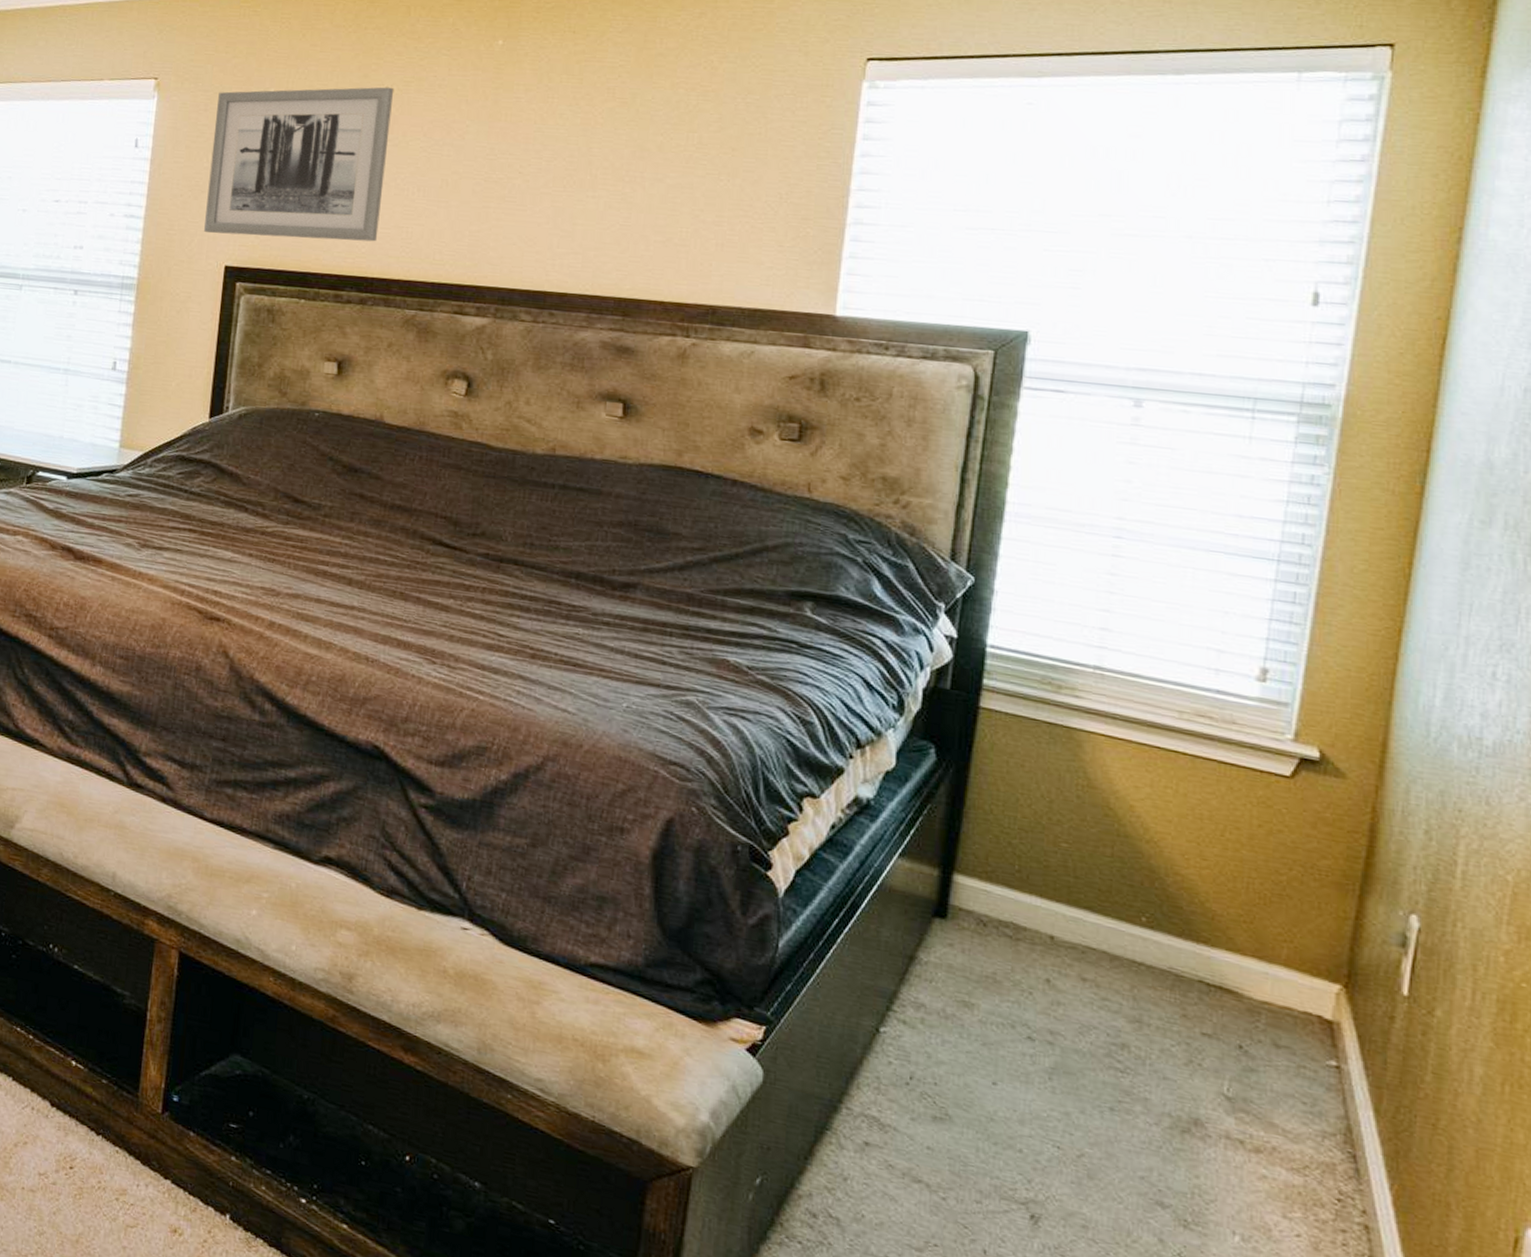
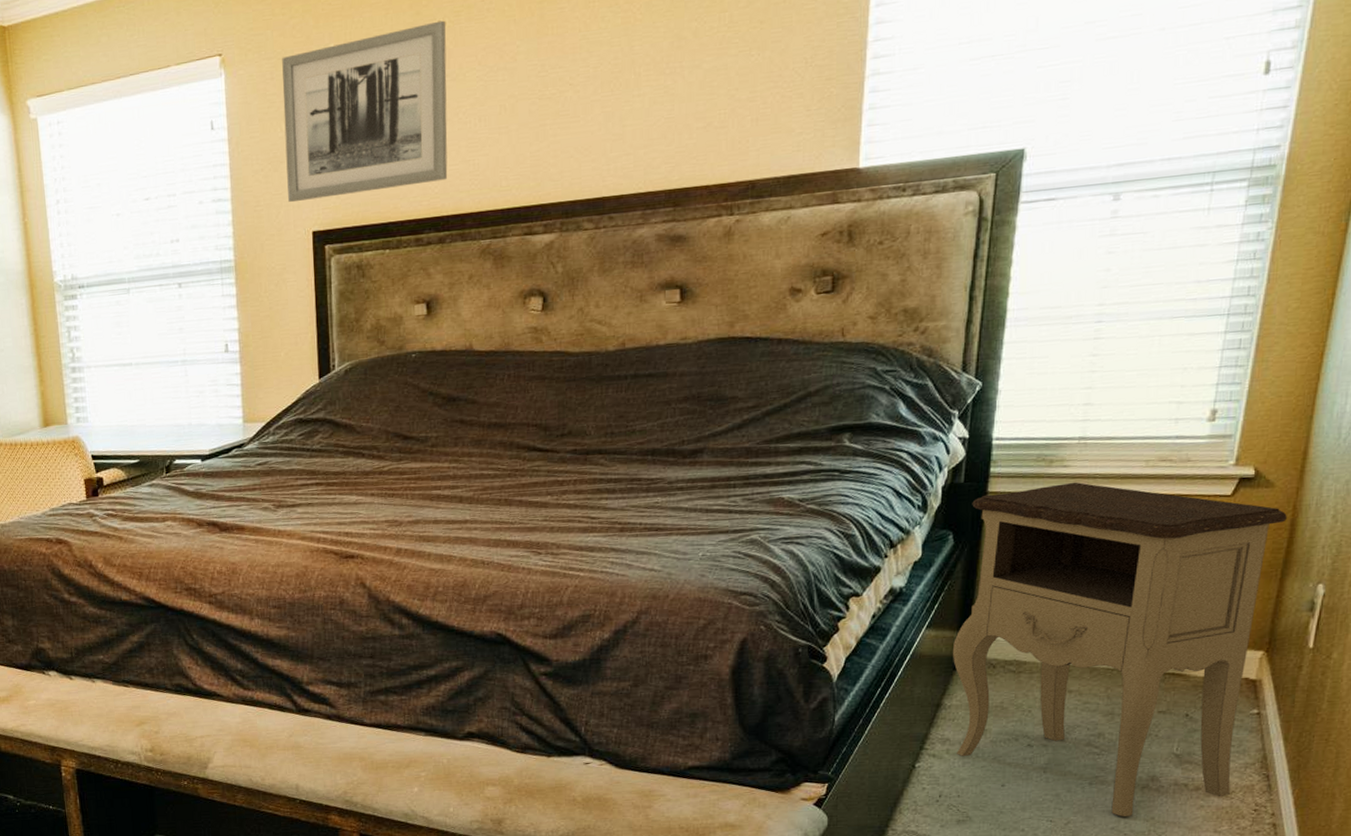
nightstand: none [931,709,1364,1171] -> present [952,482,1287,817]

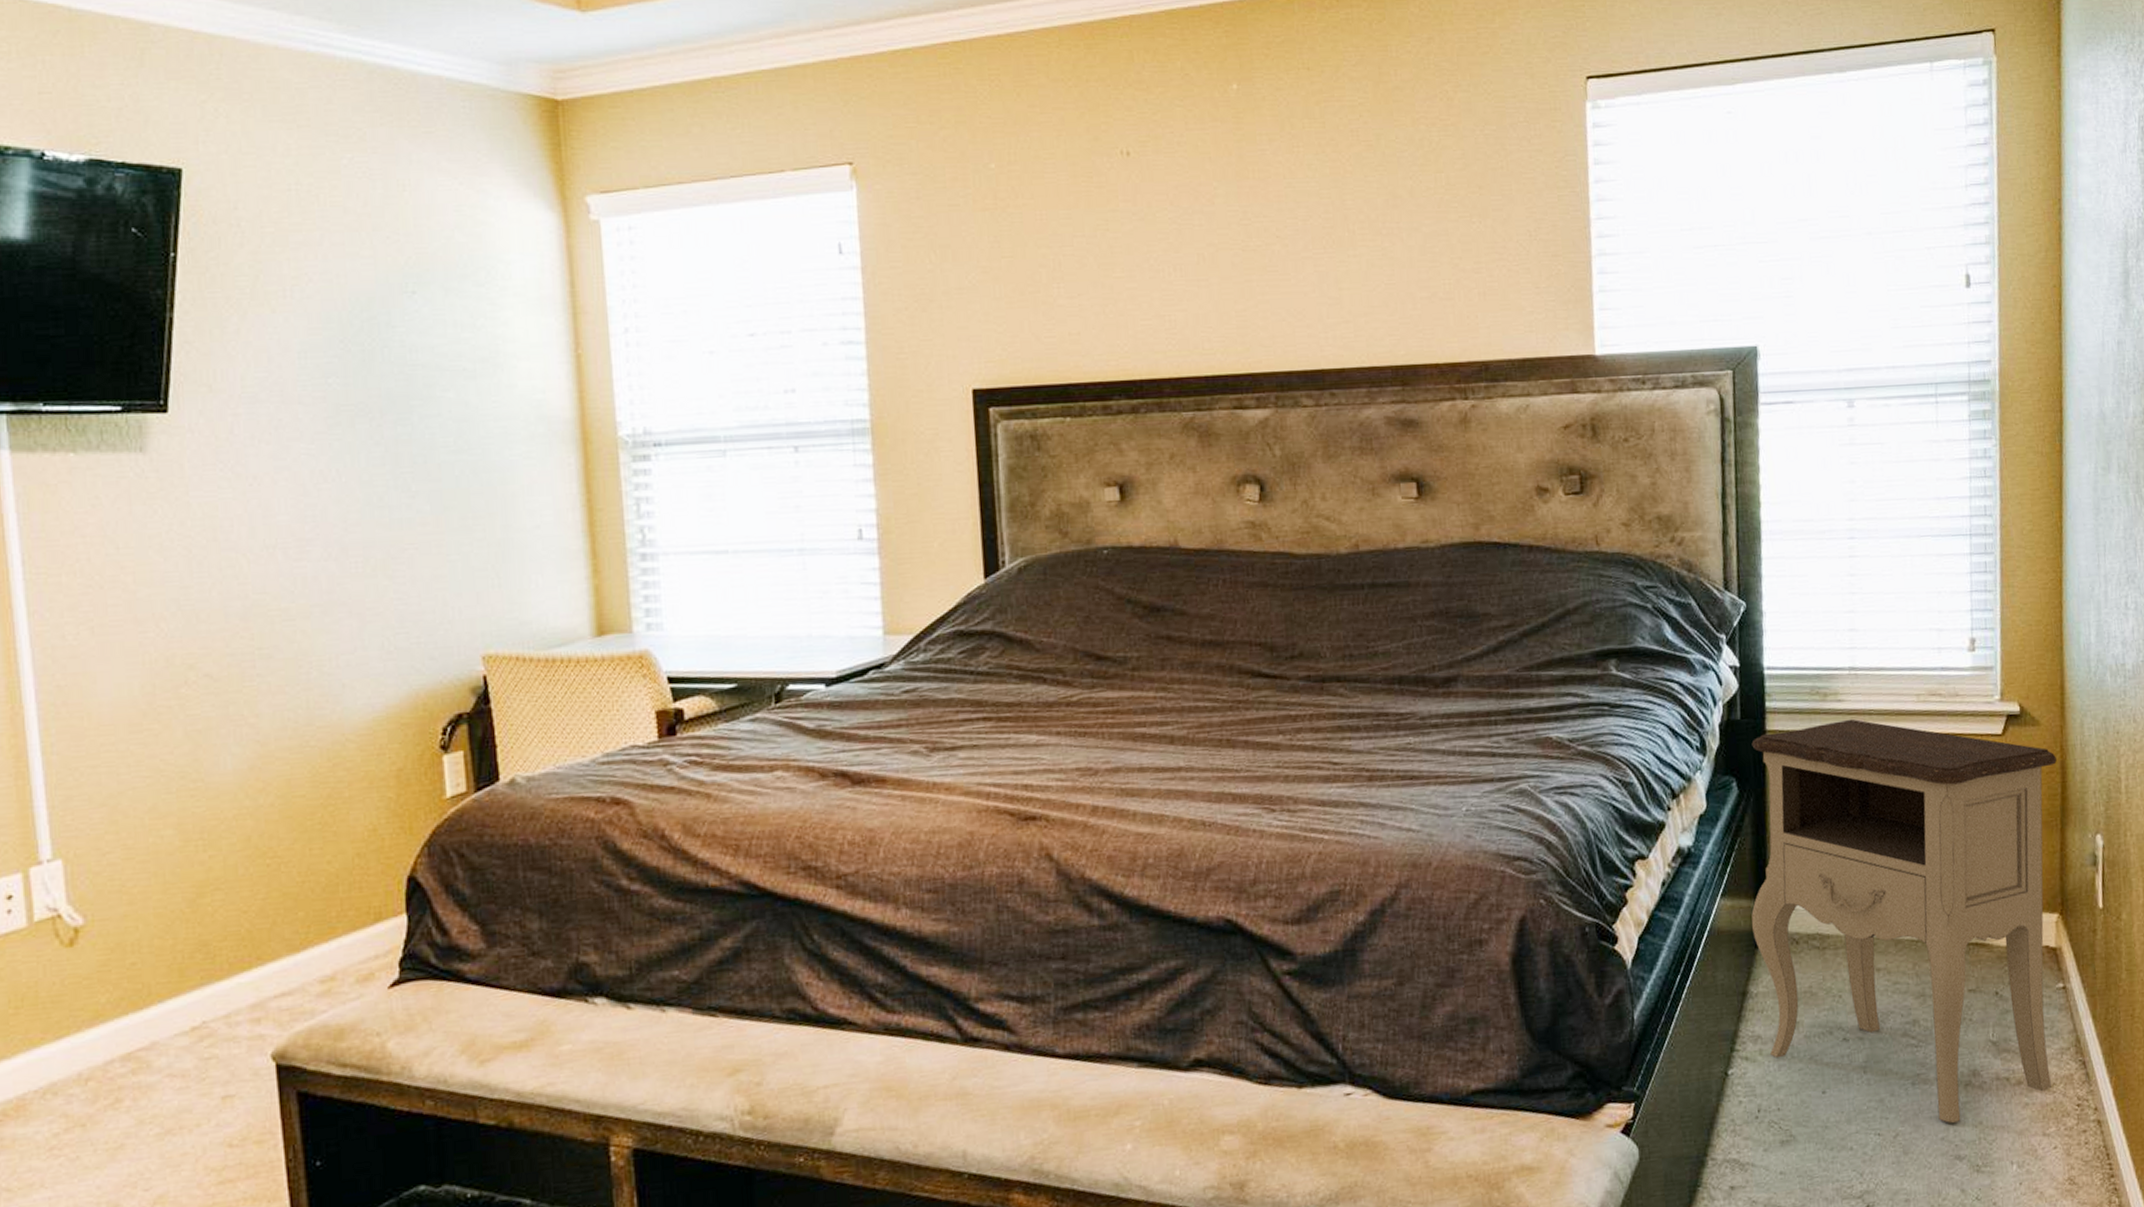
wall art: present [282,20,448,203] -> none [930,150,1139,352]

